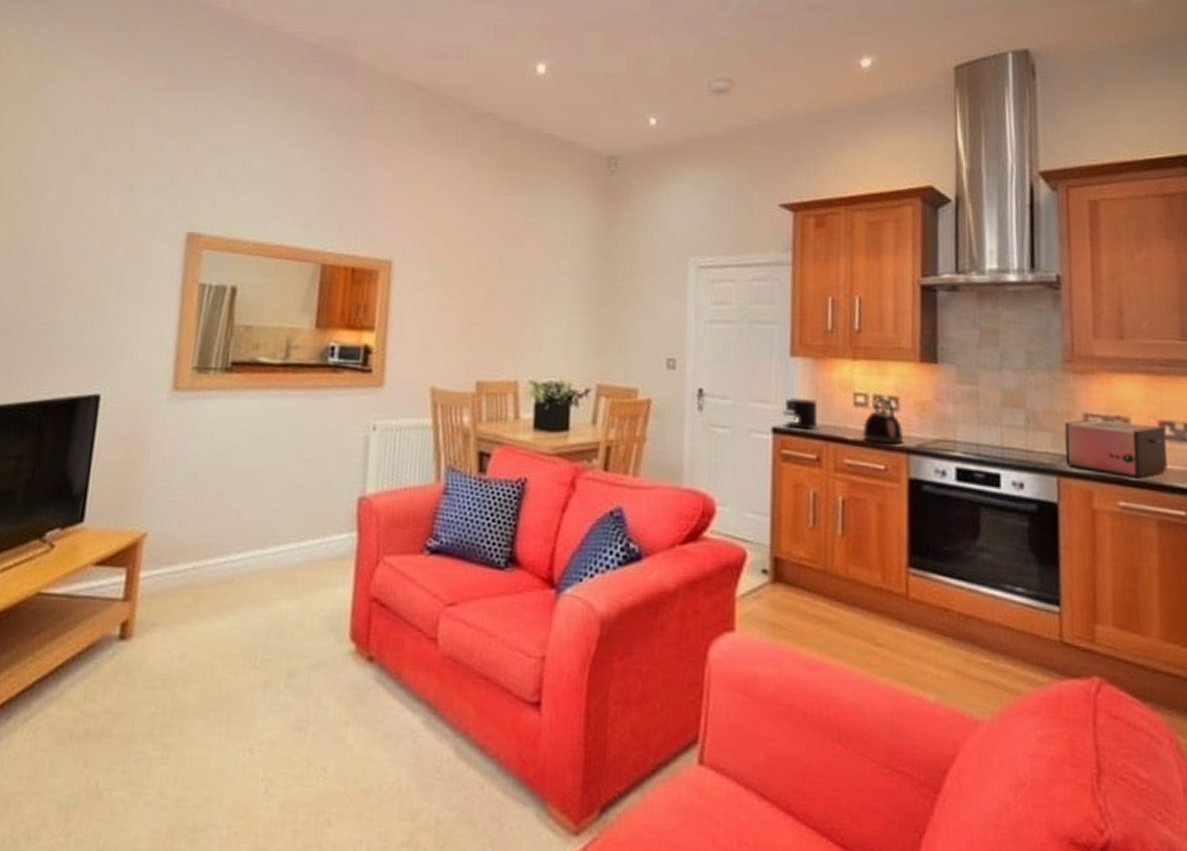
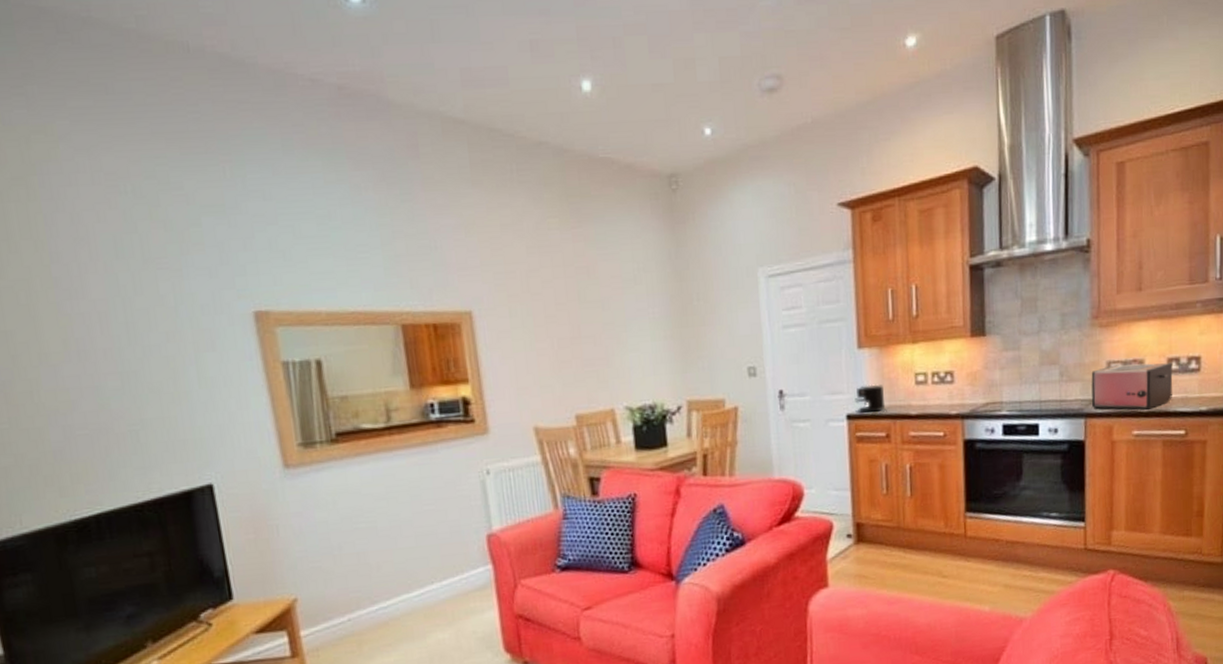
kettle: present [862,397,904,445] -> none [924,373,959,415]

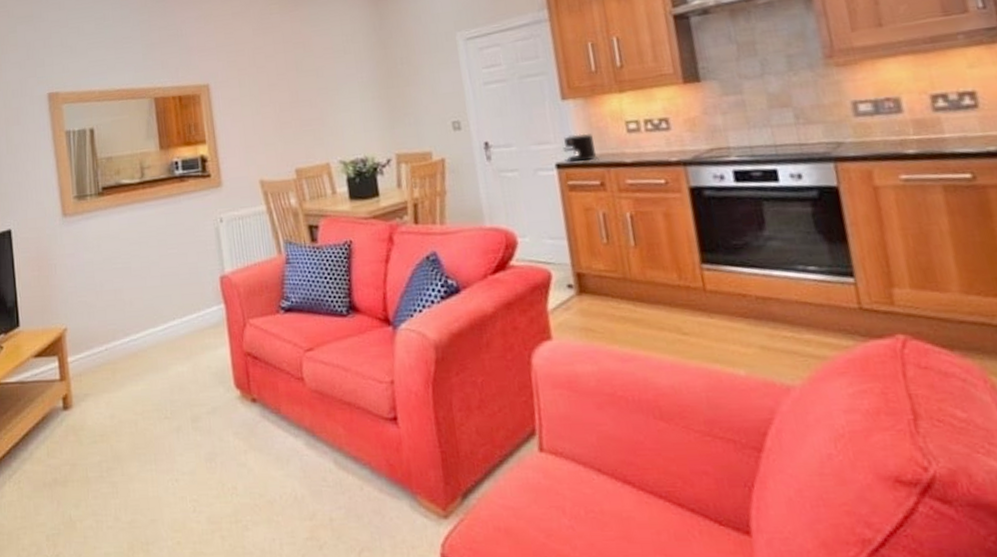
toaster: present [1091,362,1173,411] -> none [834,99,946,154]

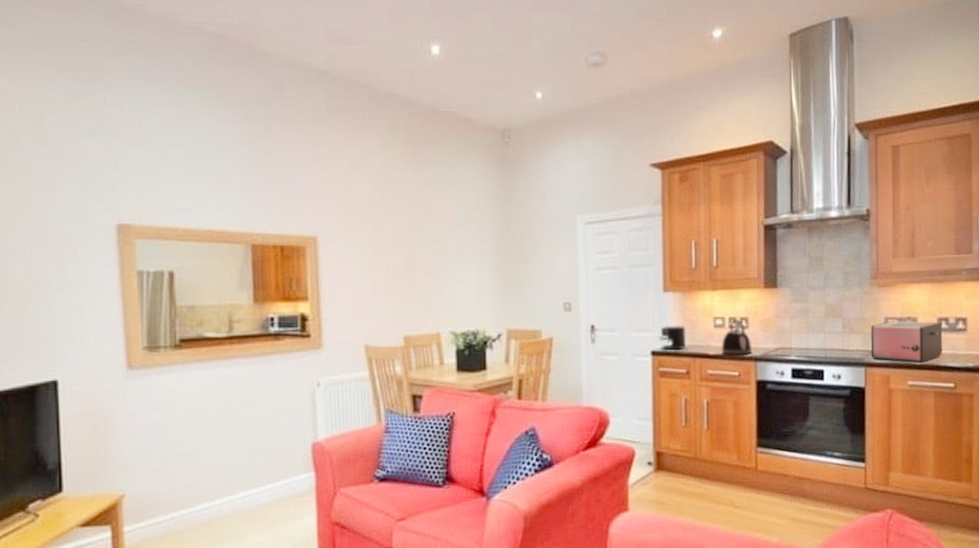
kettle: none [639,120,679,162] -> present [721,318,753,356]
toaster: none [834,99,946,154] -> present [870,320,943,364]

